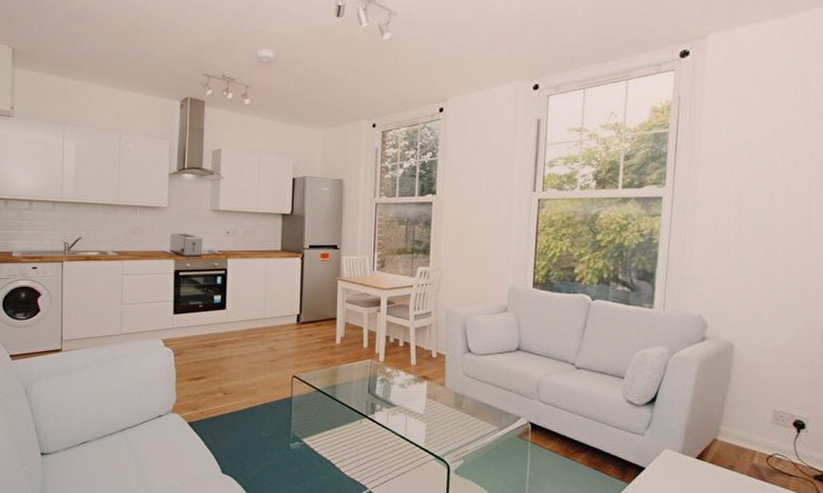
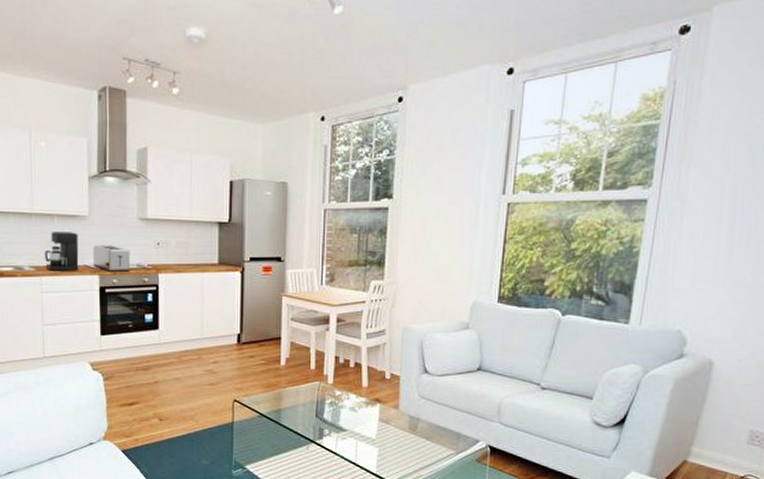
coffee maker: none [127,221,158,257] -> present [45,232,79,272]

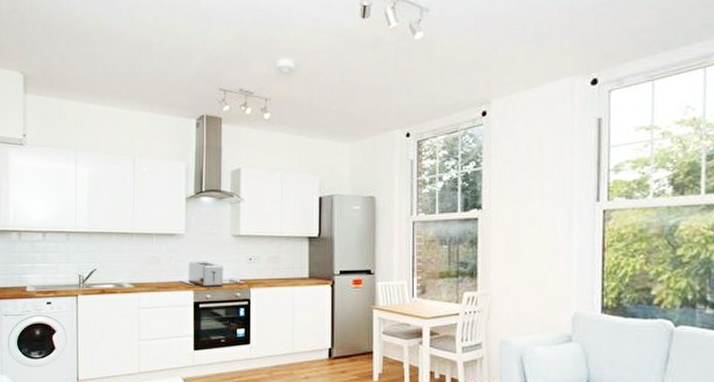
coffee maker: present [45,232,79,272] -> none [144,250,175,289]

